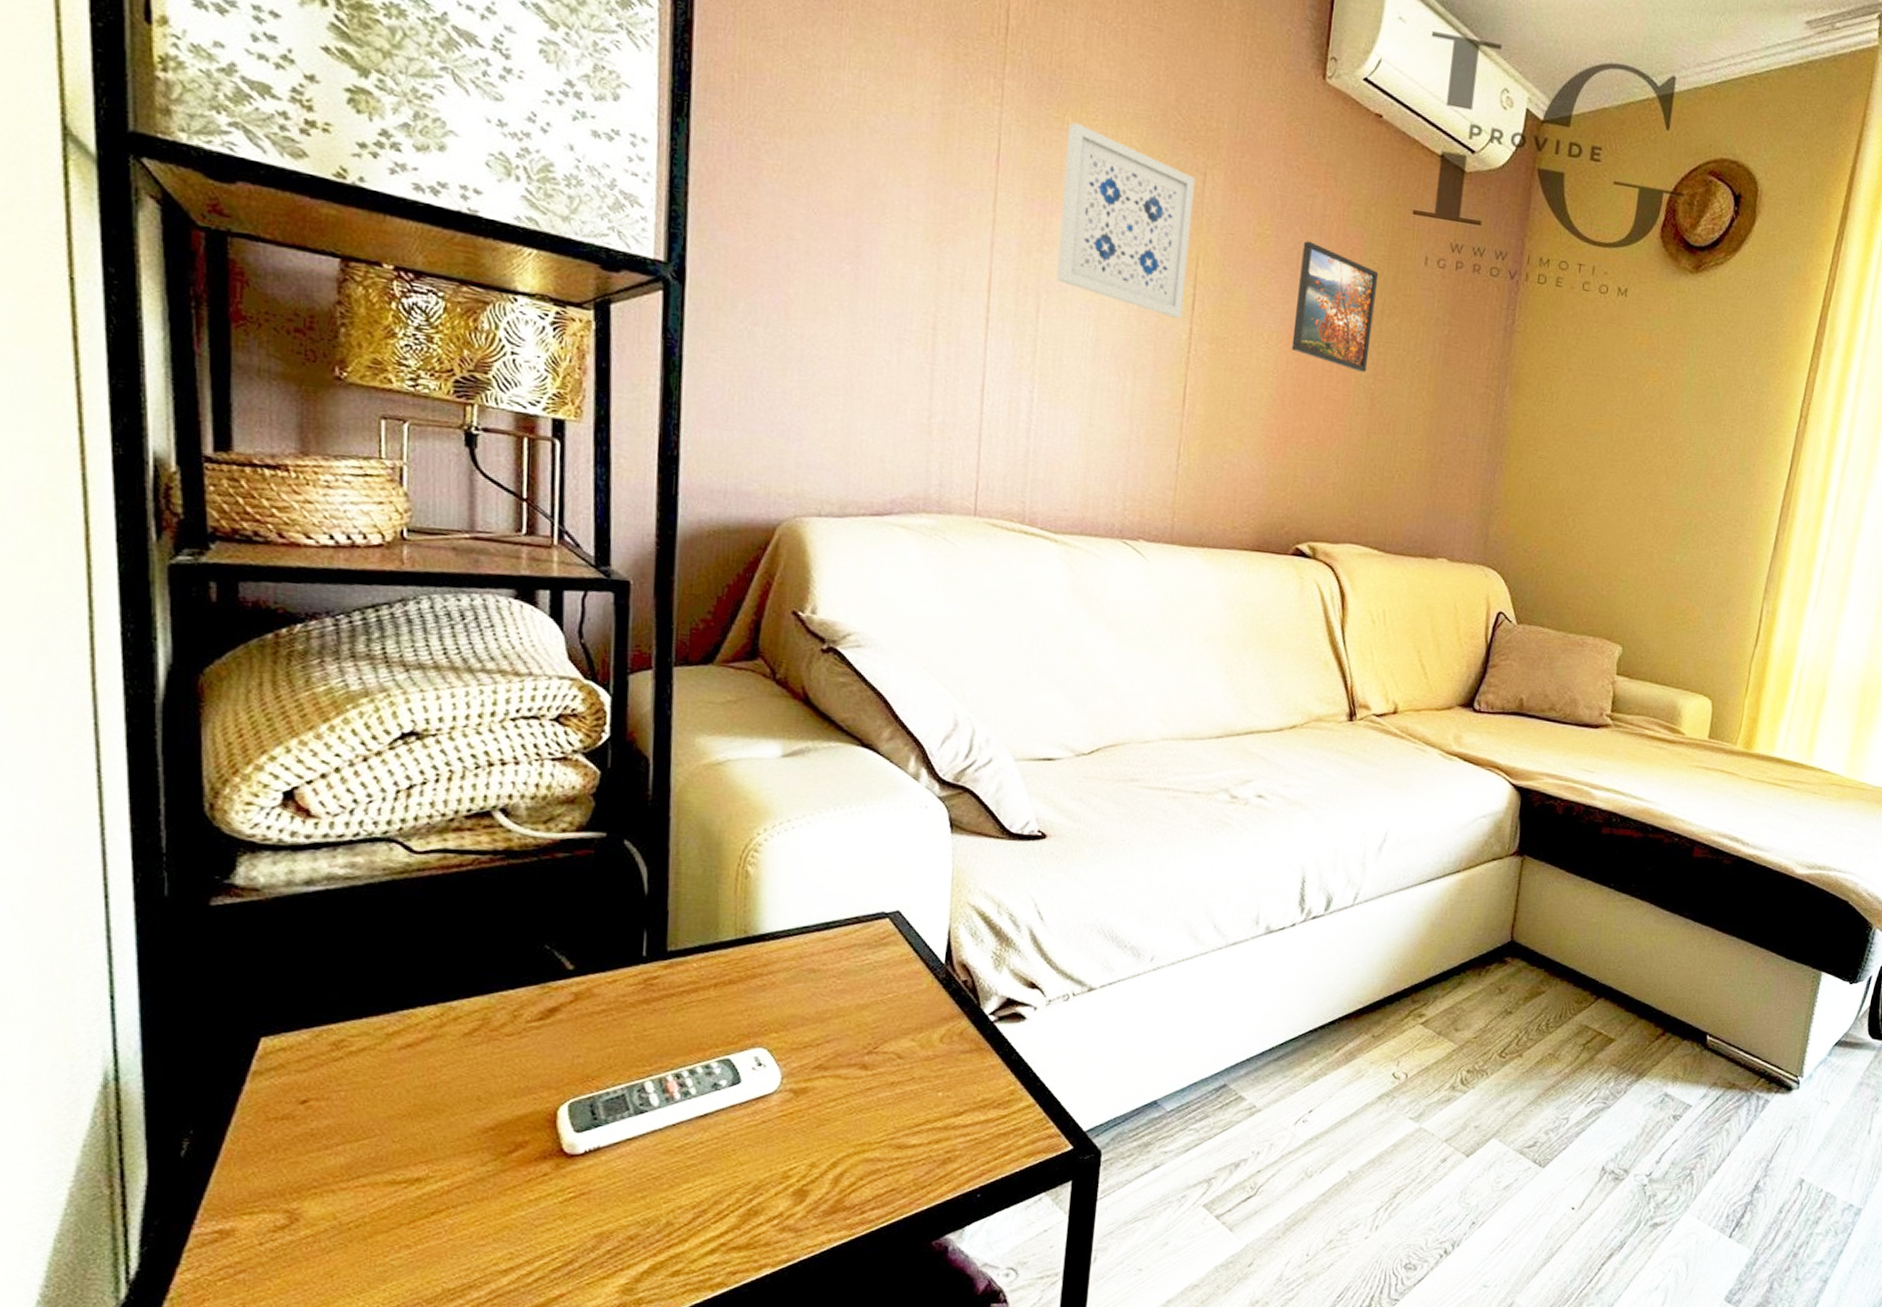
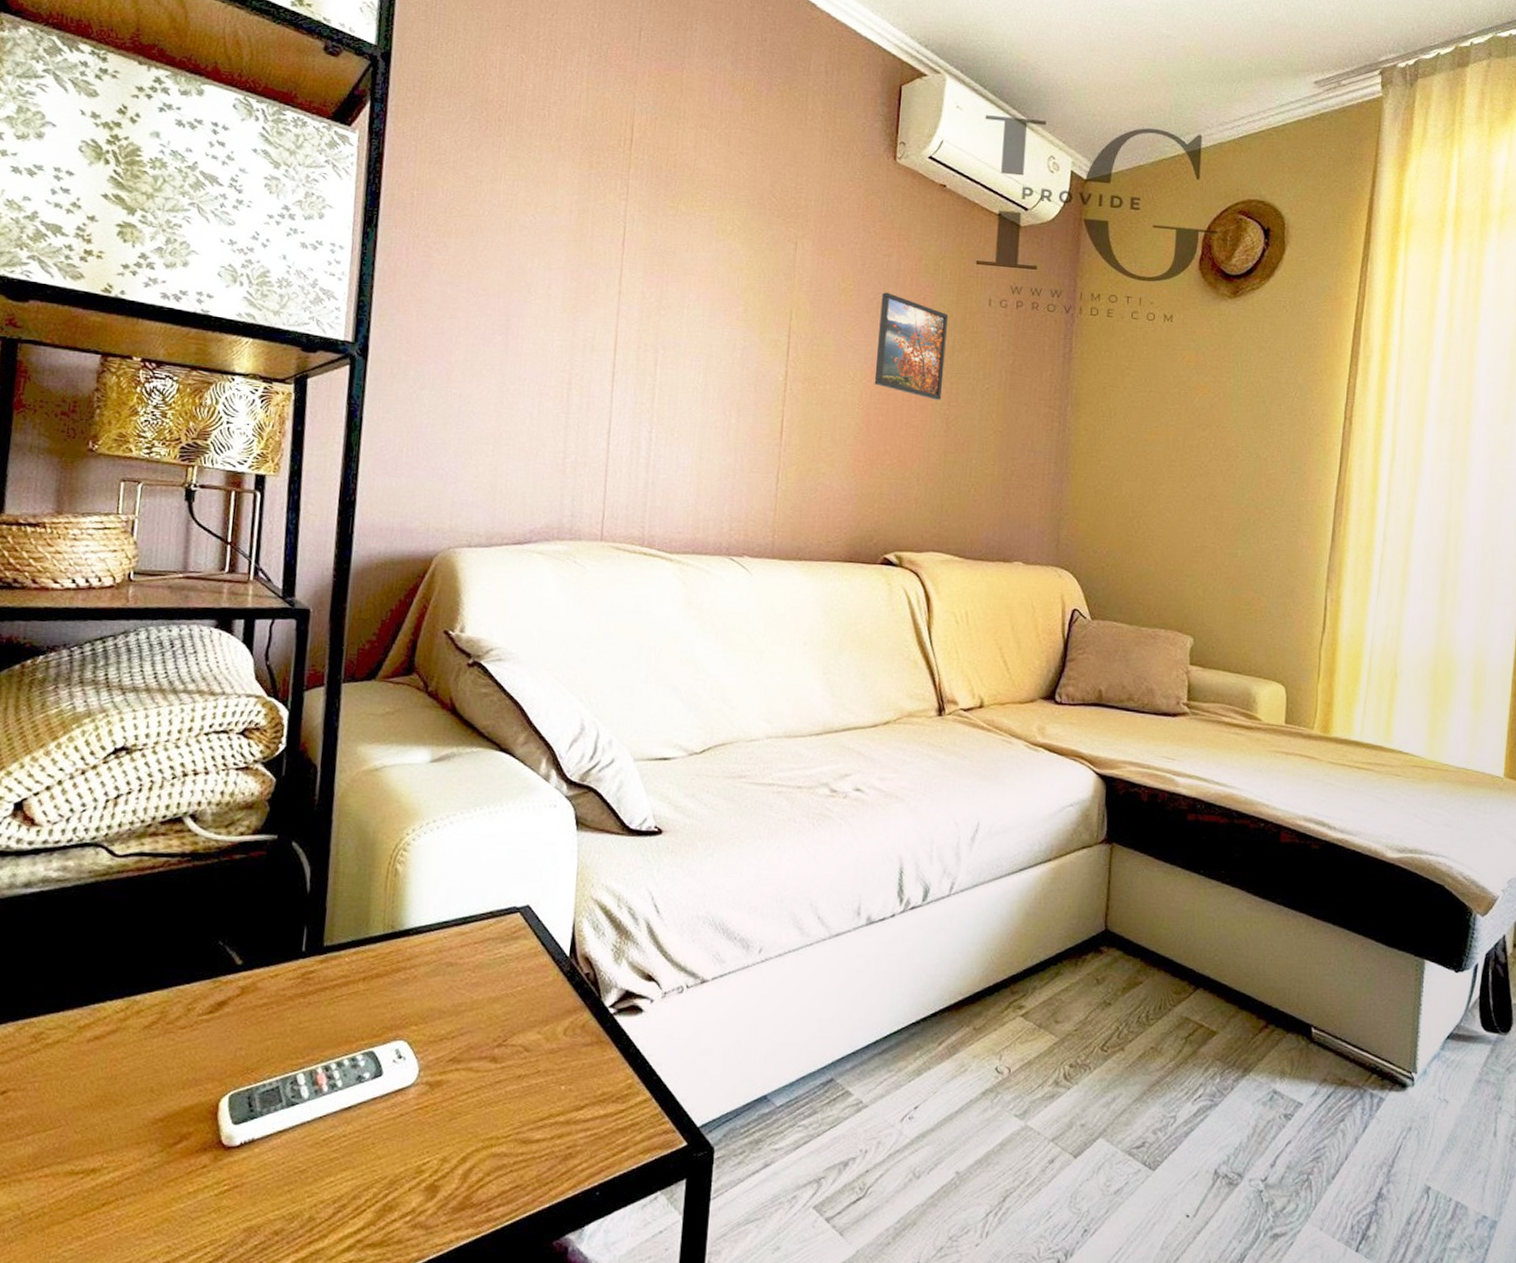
wall art: present [1056,122,1195,319] -> none [671,209,788,364]

